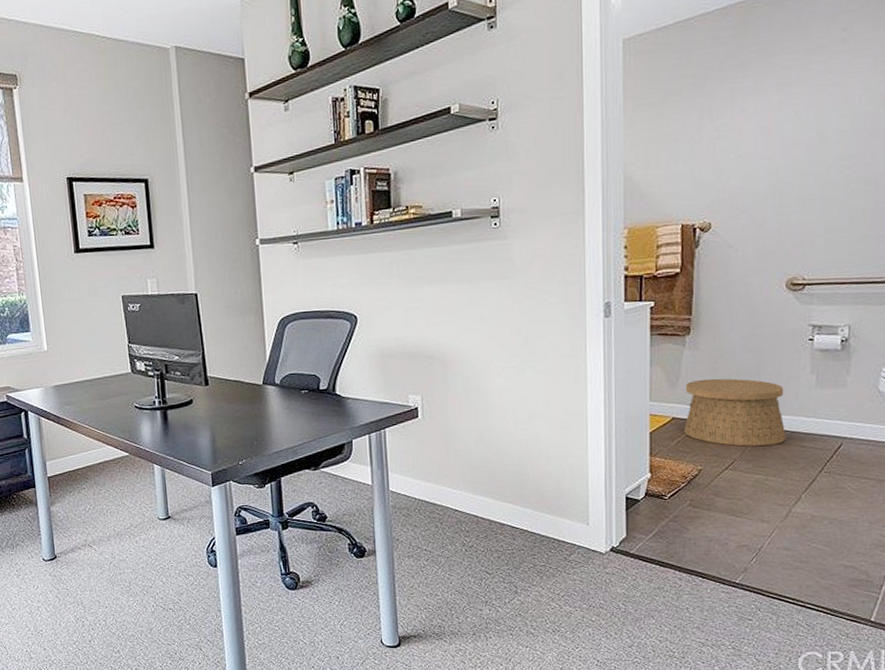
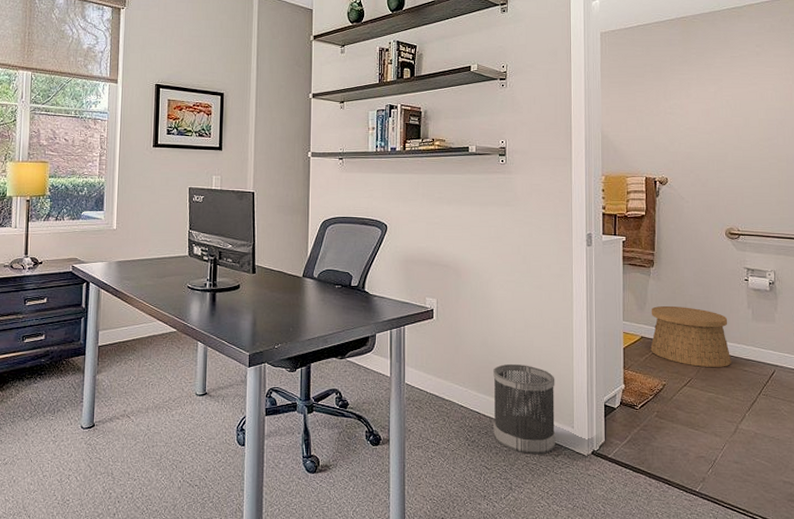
wastebasket: none [492,460,568,556] -> present [493,363,556,455]

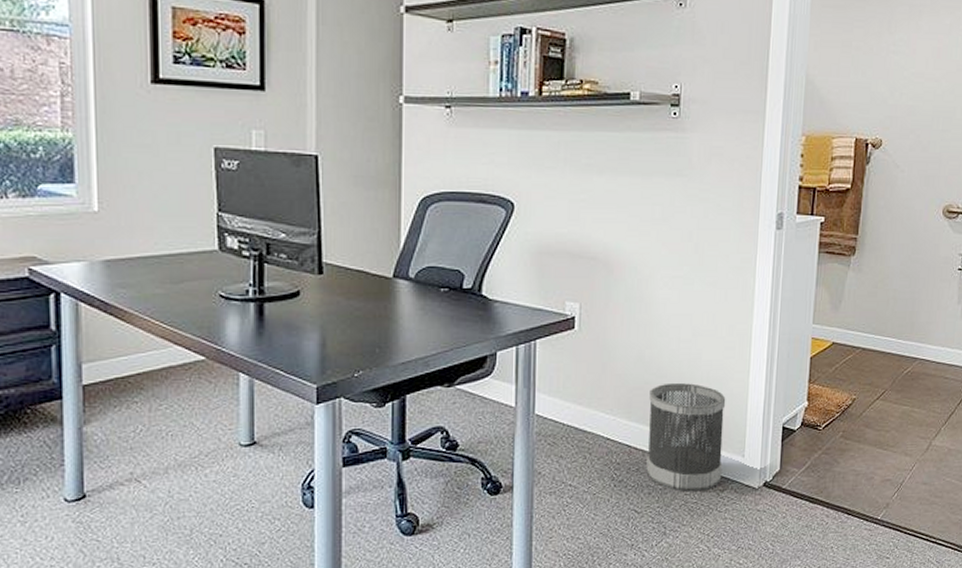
basket: present [650,305,732,368] -> none [842,303,934,377]

